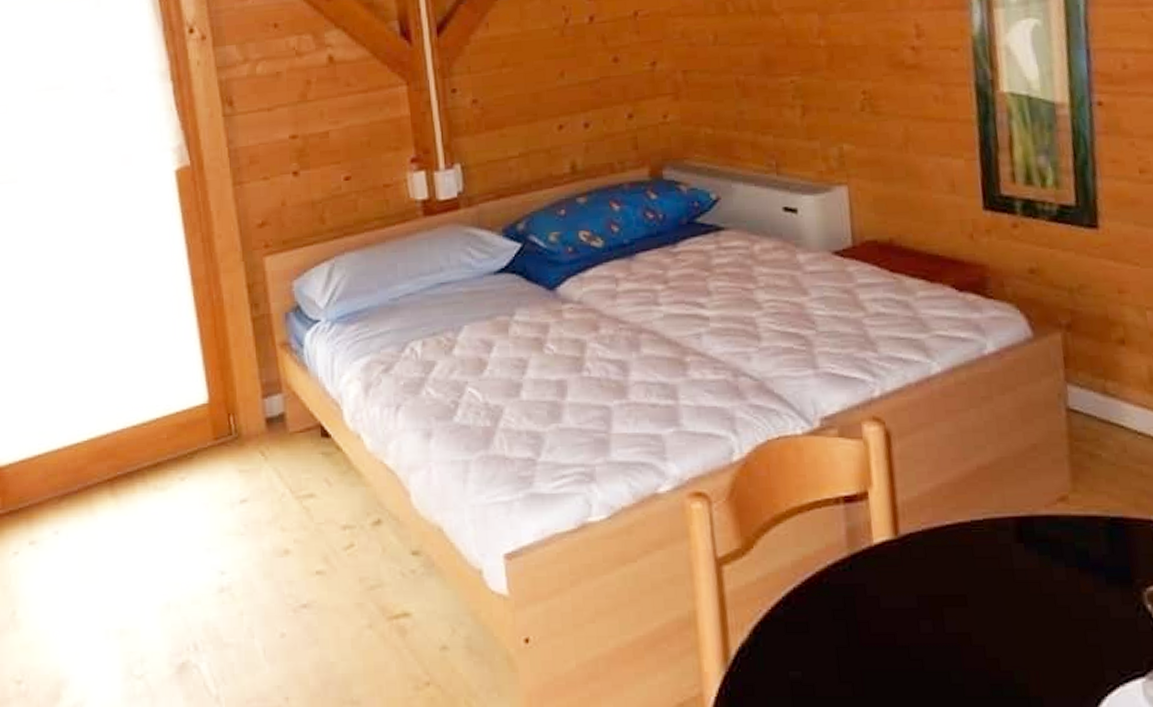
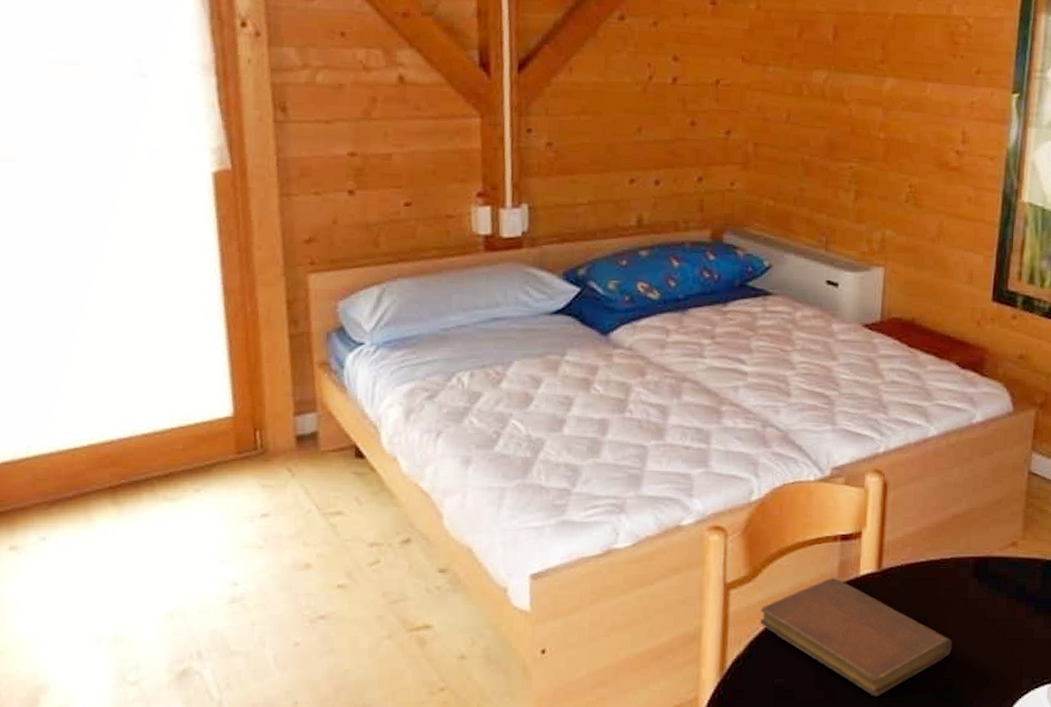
notebook: none [760,548,1004,693] -> present [760,578,952,696]

